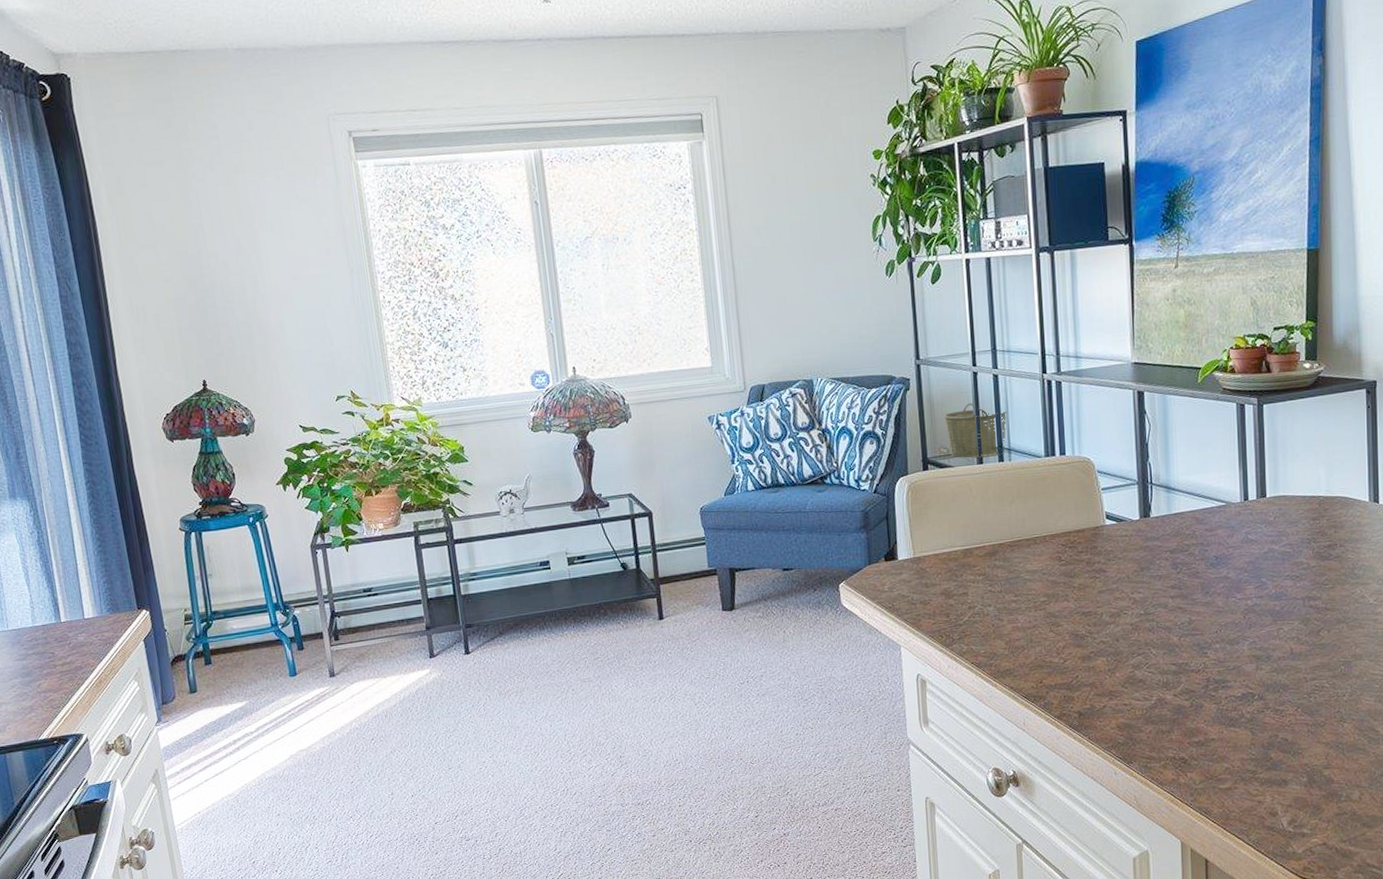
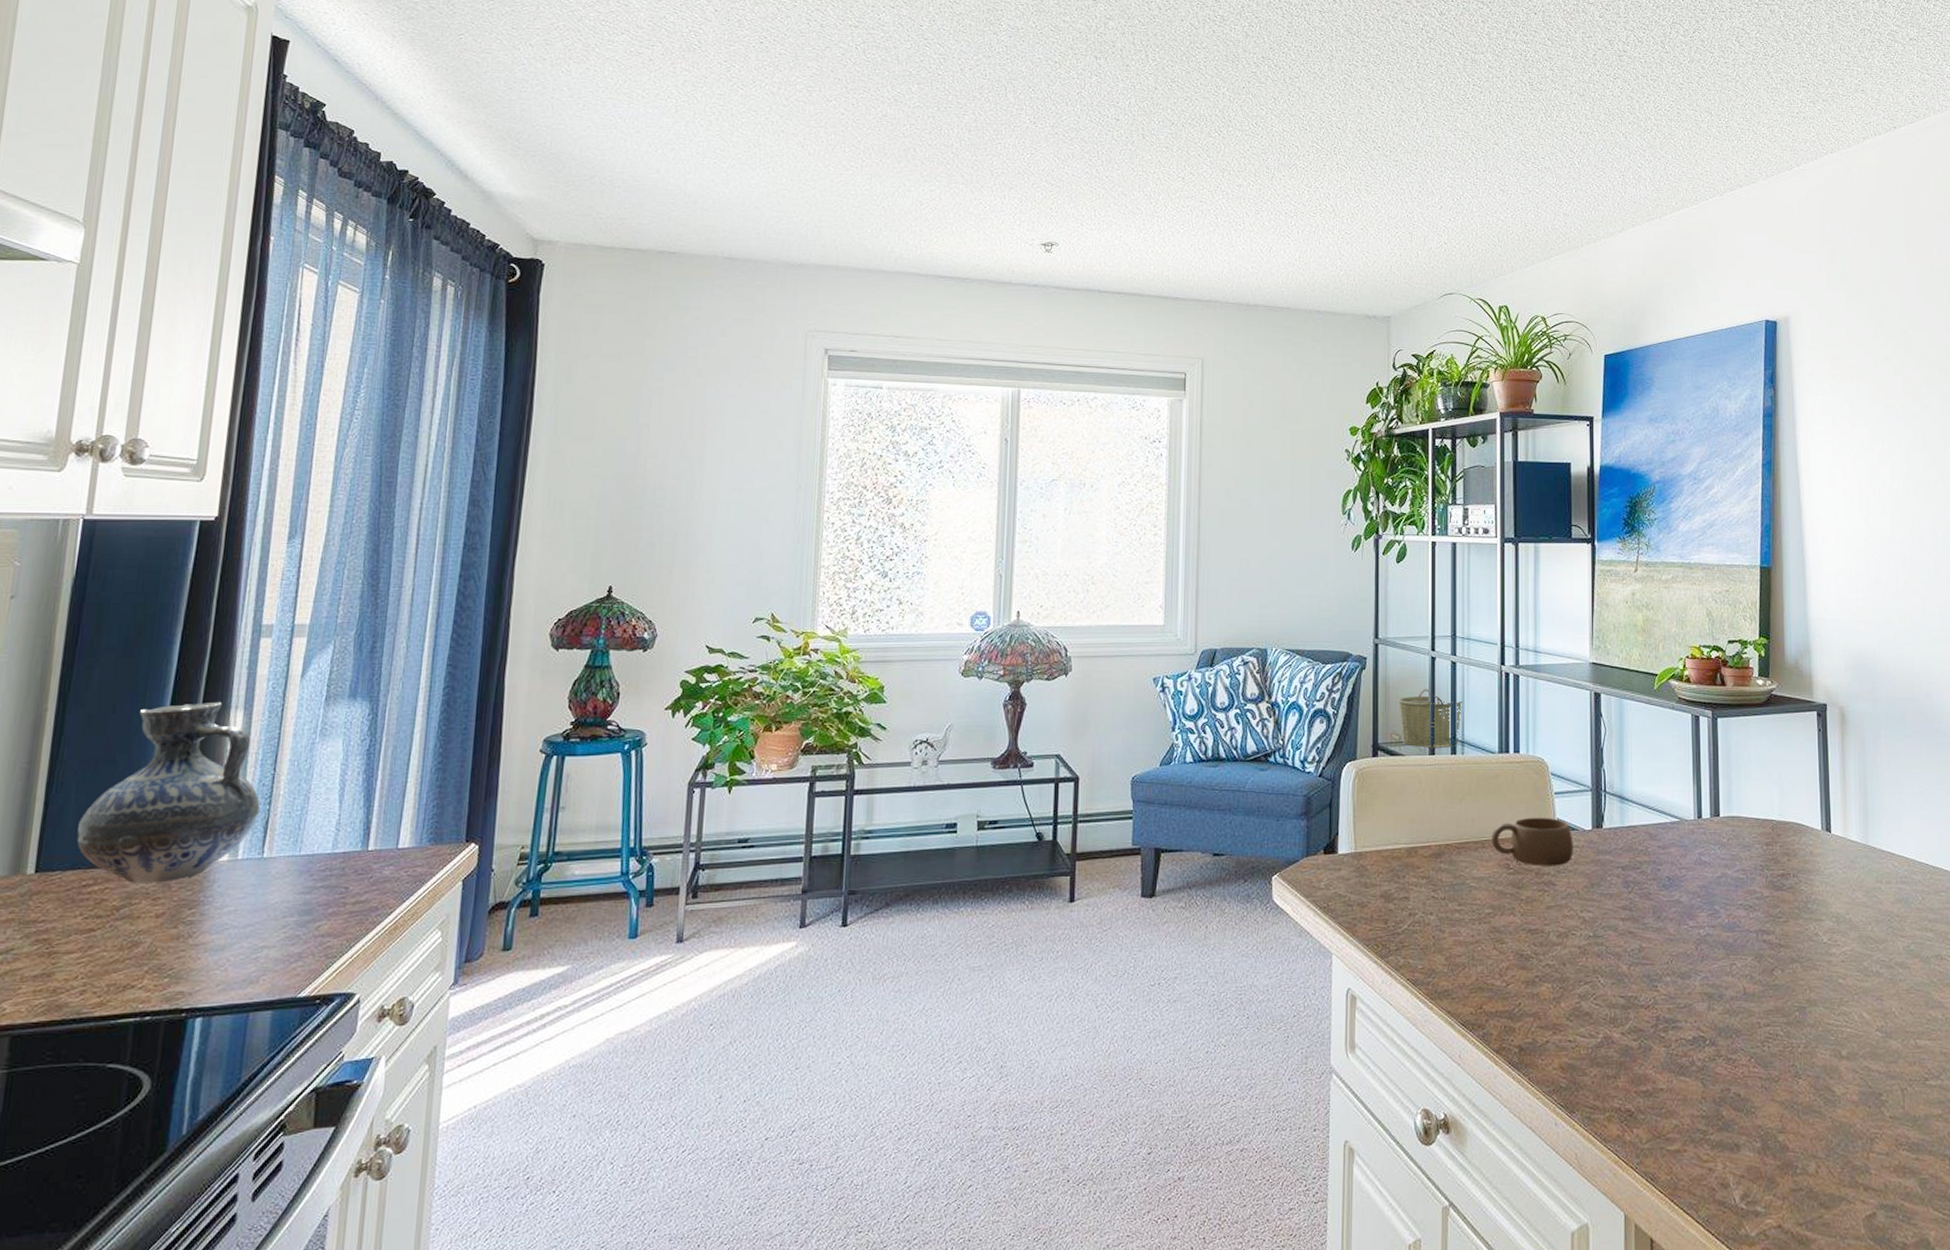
cup: none [1042,511,1122,557] -> present [1492,817,1573,866]

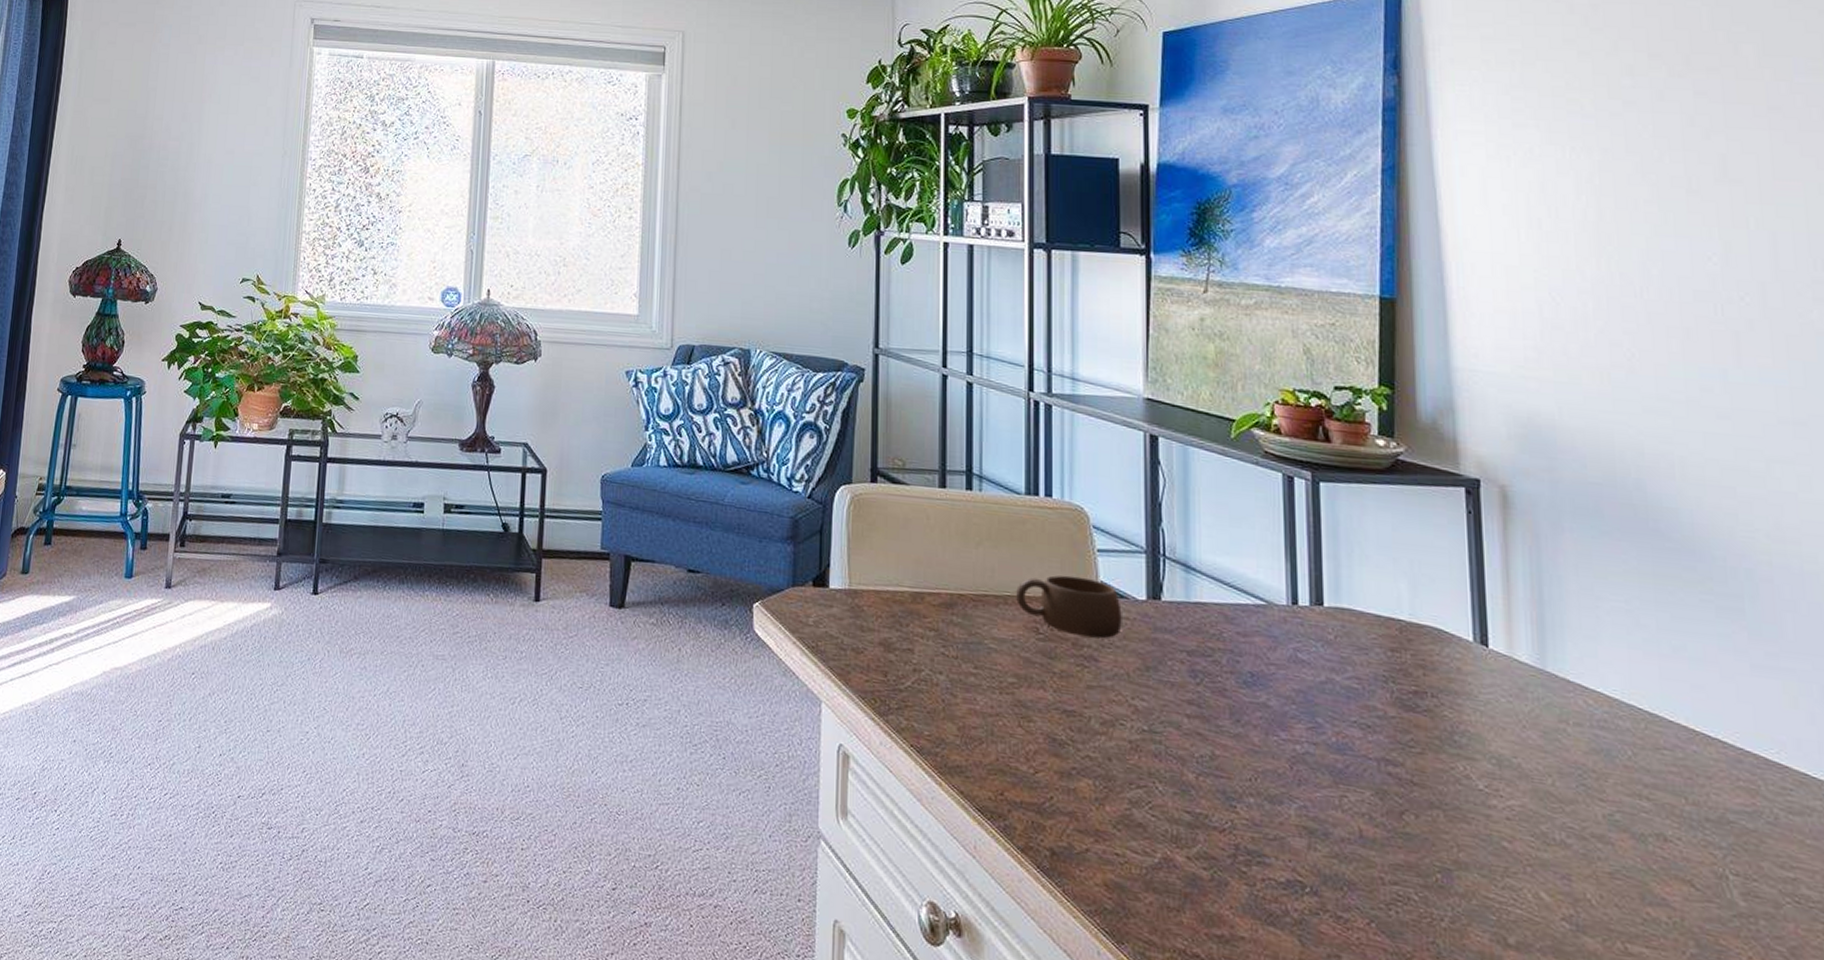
basket: present [1399,689,1463,748] -> none [902,411,981,482]

